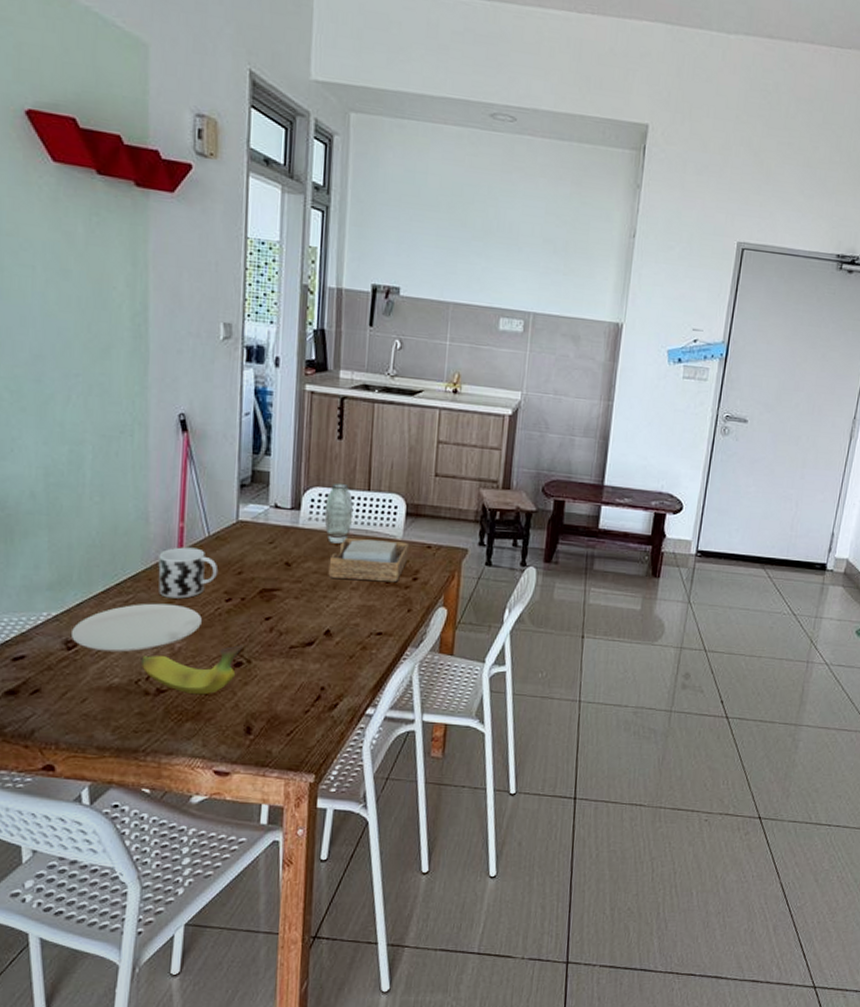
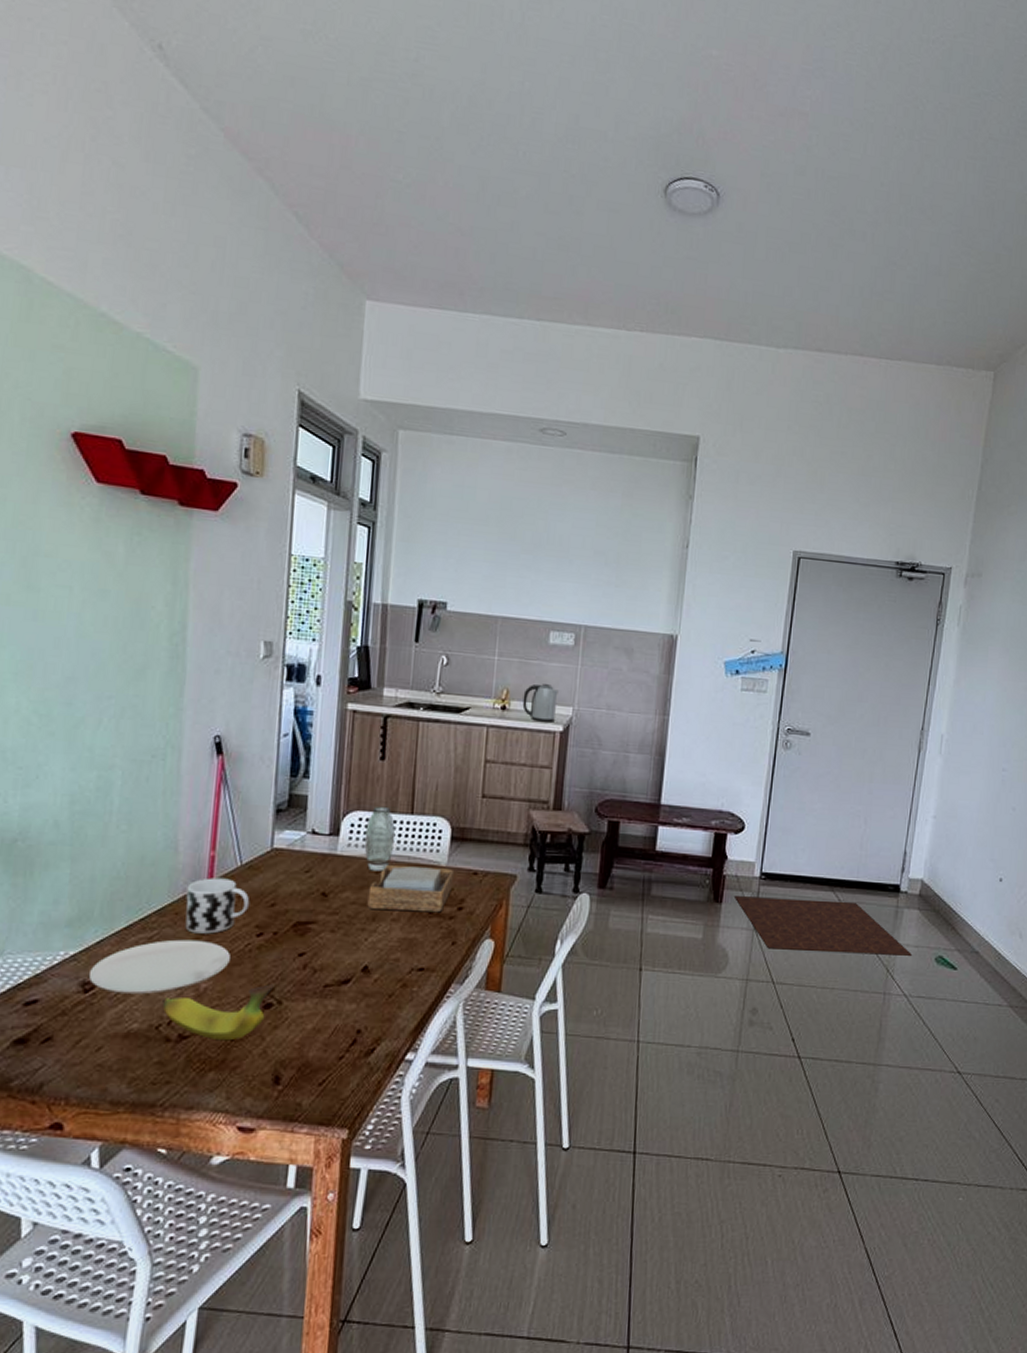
kettle: none [473,369,508,407] -> present [522,684,559,724]
doormat: none [672,571,834,628] -> present [735,896,912,956]

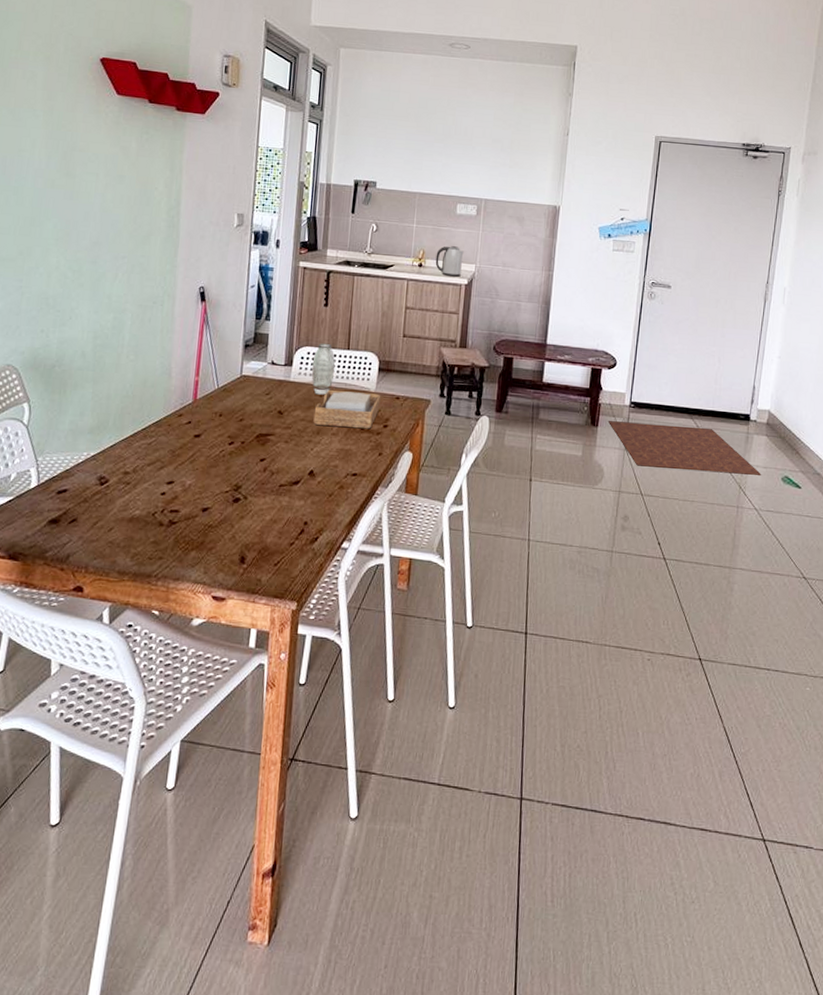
plate: present [88,939,230,995] -> none [104,445,209,488]
fruit: present [162,983,276,1041] -> none [157,482,243,527]
cup: present [185,878,250,934] -> none [175,397,224,442]

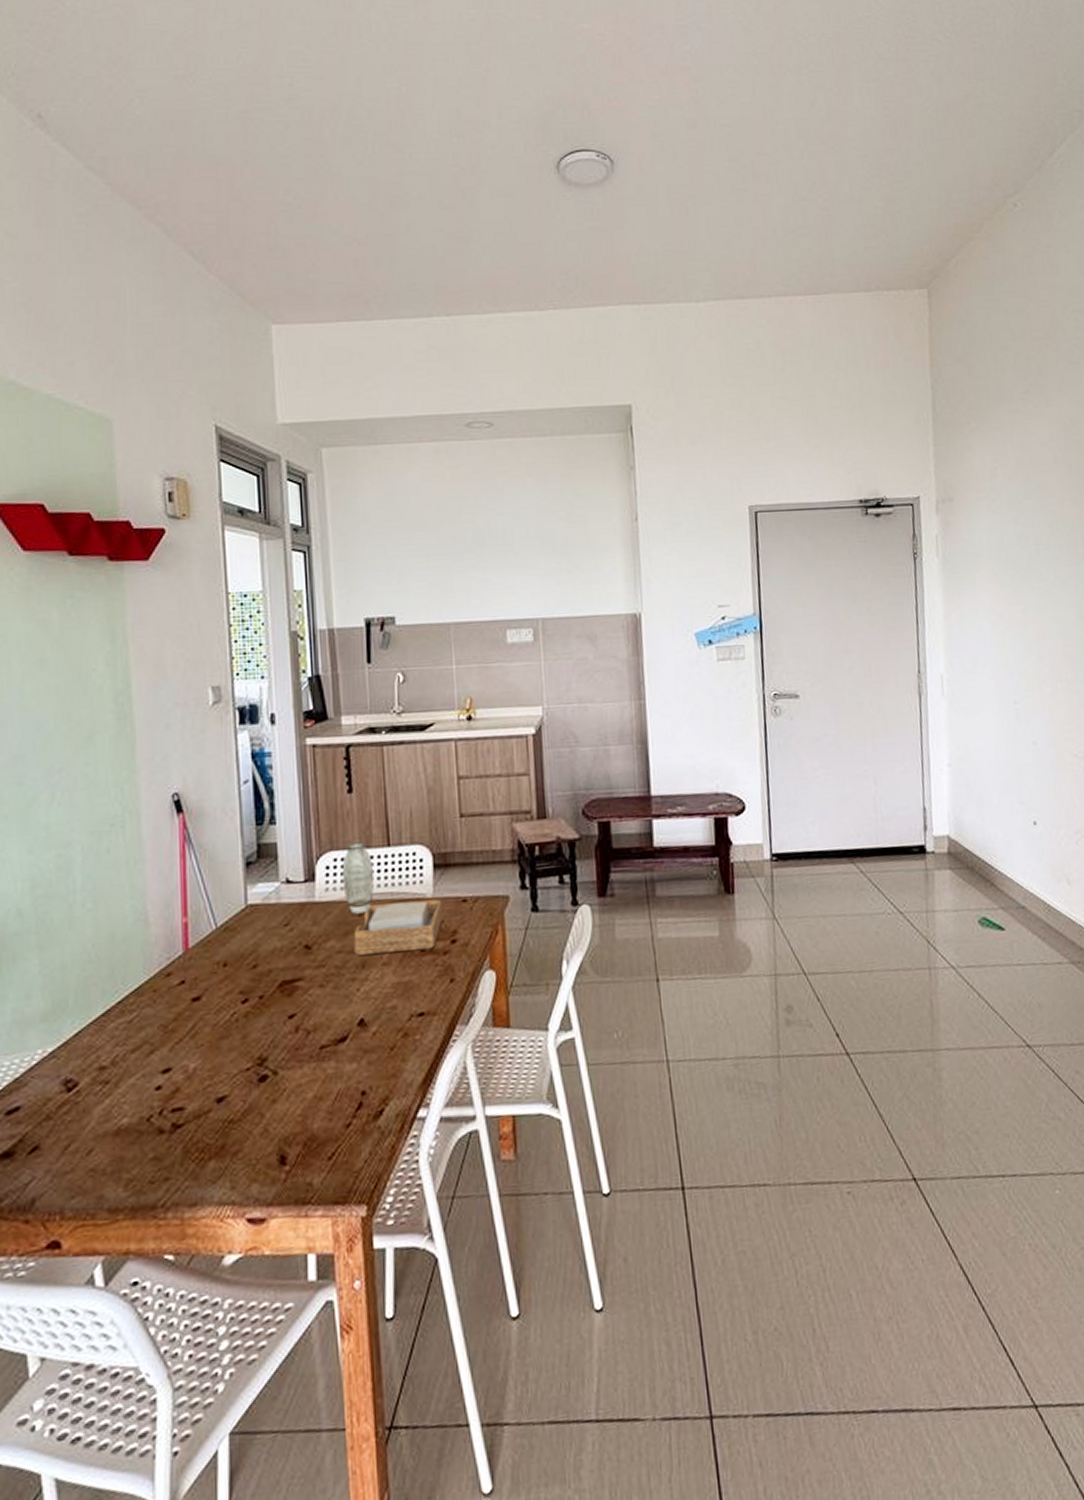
kettle: present [435,246,464,278] -> none [488,686,525,728]
doormat: present [609,421,761,475] -> none [747,872,952,937]

